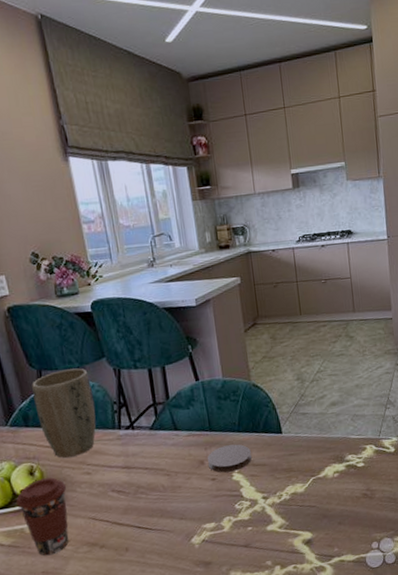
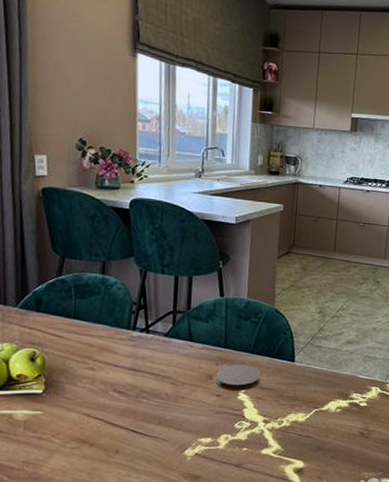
coffee cup: present [15,477,69,556] -> none [9,367,67,446]
plant pot: present [32,368,96,458] -> none [51,261,115,350]

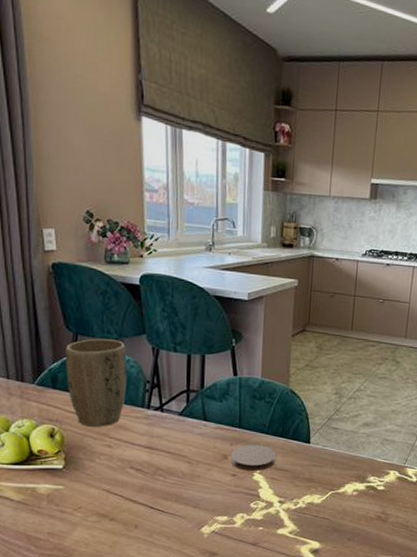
plant pot: none [51,261,115,350] -> present [66,338,128,427]

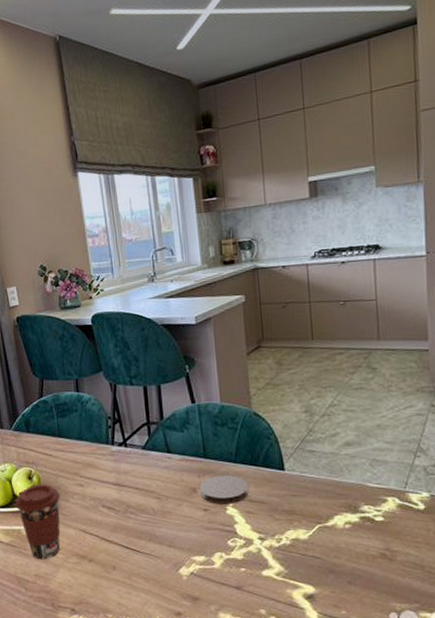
coffee cup: none [31,443,86,518] -> present [15,484,61,560]
plant pot: present [66,338,128,427] -> none [34,380,91,467]

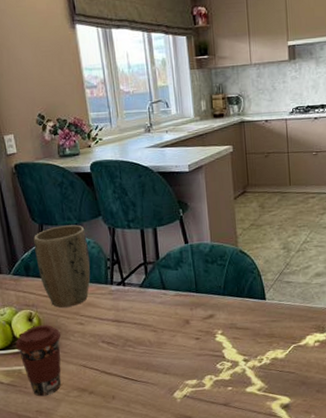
plant pot: none [34,380,91,467] -> present [33,225,91,308]
coaster: present [199,475,248,504] -> none [192,307,235,333]

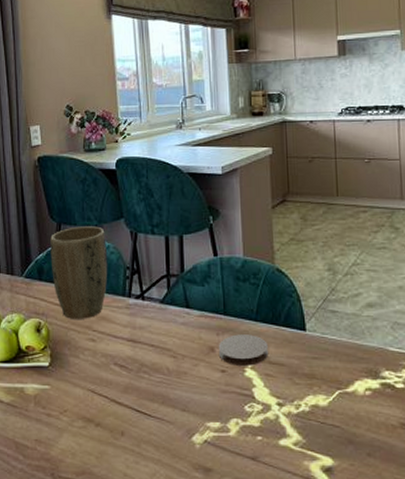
coffee cup: present [15,325,62,397] -> none [19,338,70,423]
coaster: none [192,307,235,333] -> present [218,334,268,366]

